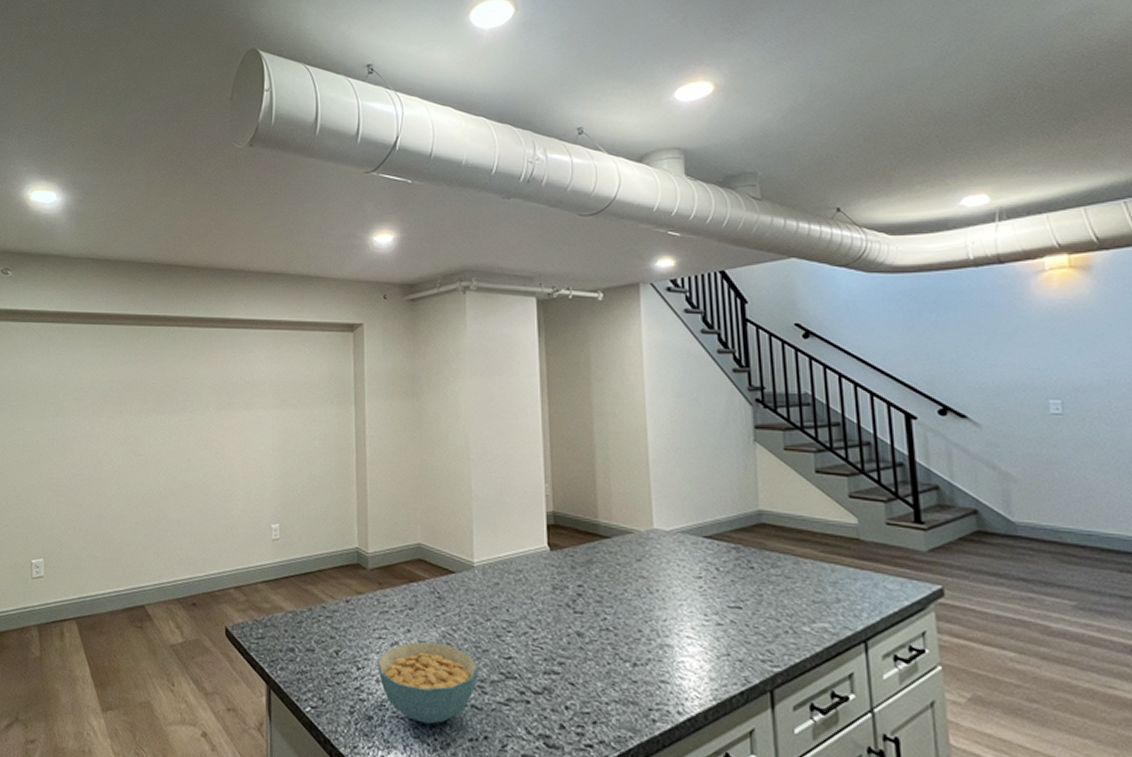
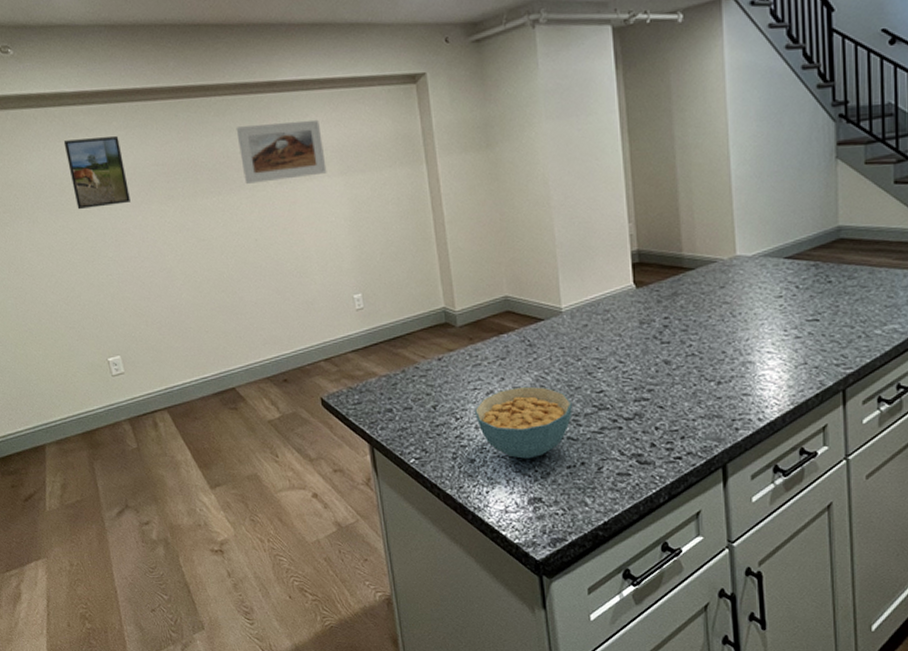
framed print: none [35,352,84,415] -> present [63,136,131,210]
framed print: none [187,355,263,408] -> present [235,119,327,184]

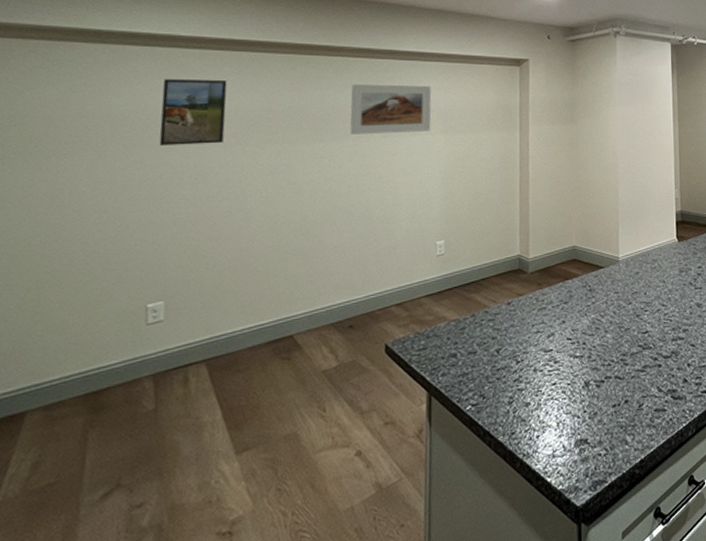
cereal bowl: present [475,386,573,459] -> none [535,328,621,400]

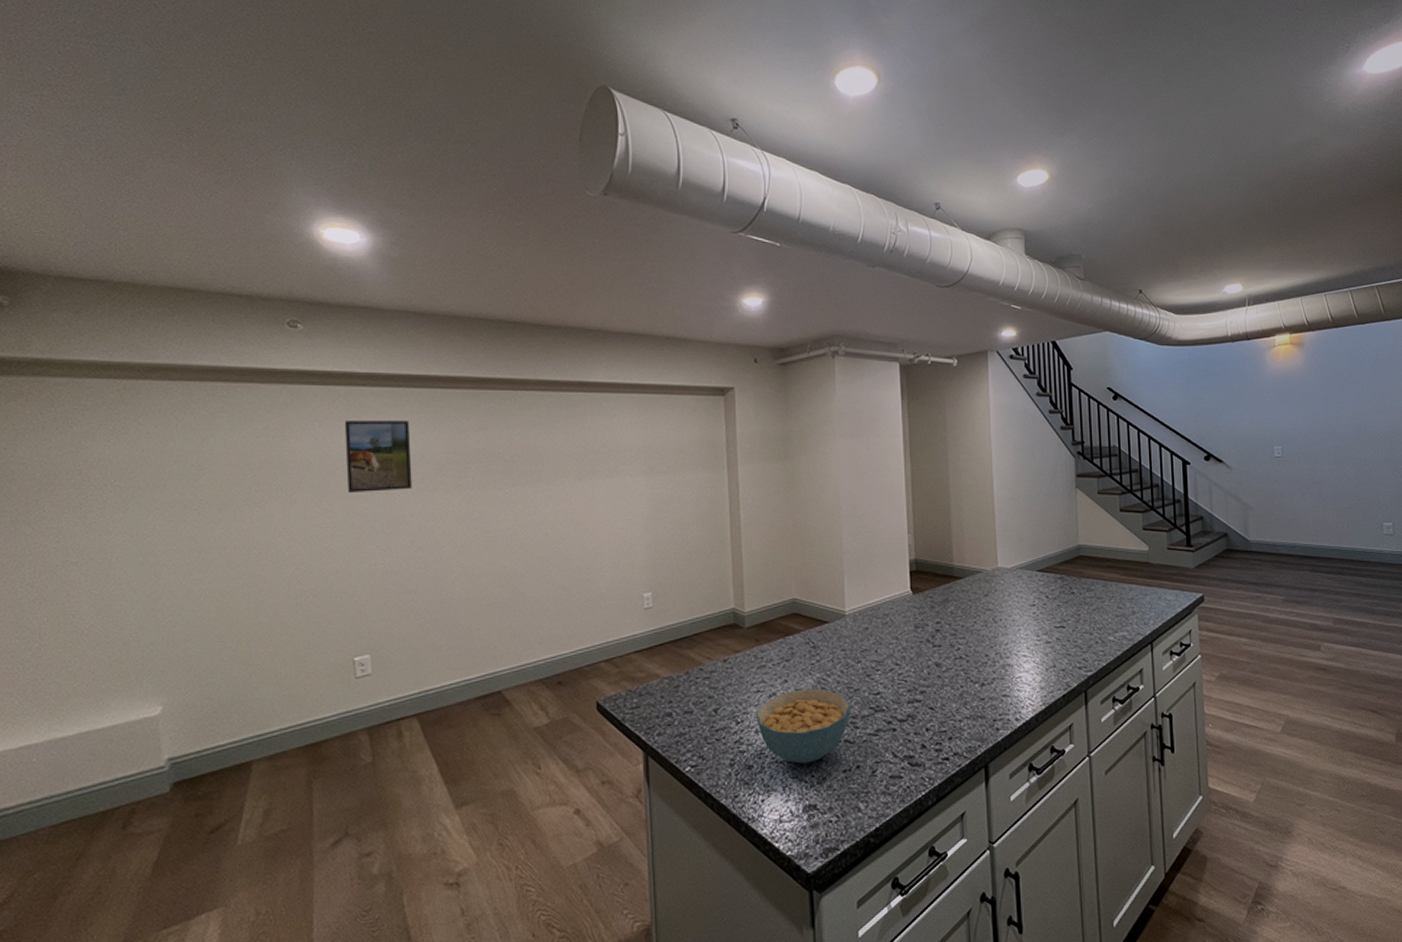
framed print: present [350,84,432,135] -> none [540,420,629,477]
cereal bowl: none [535,328,621,400] -> present [756,688,850,764]

